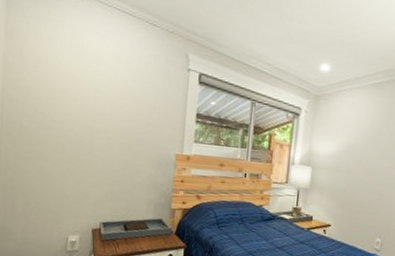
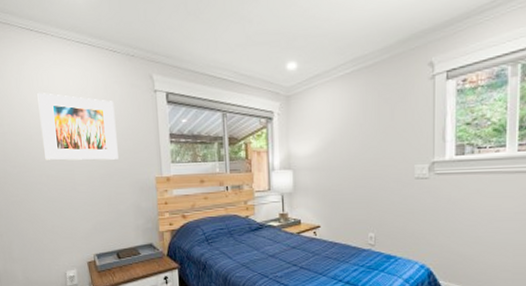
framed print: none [65,53,145,131] -> present [37,93,118,161]

